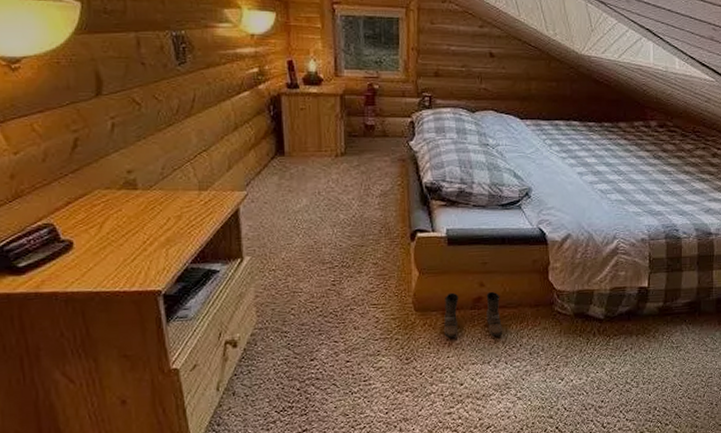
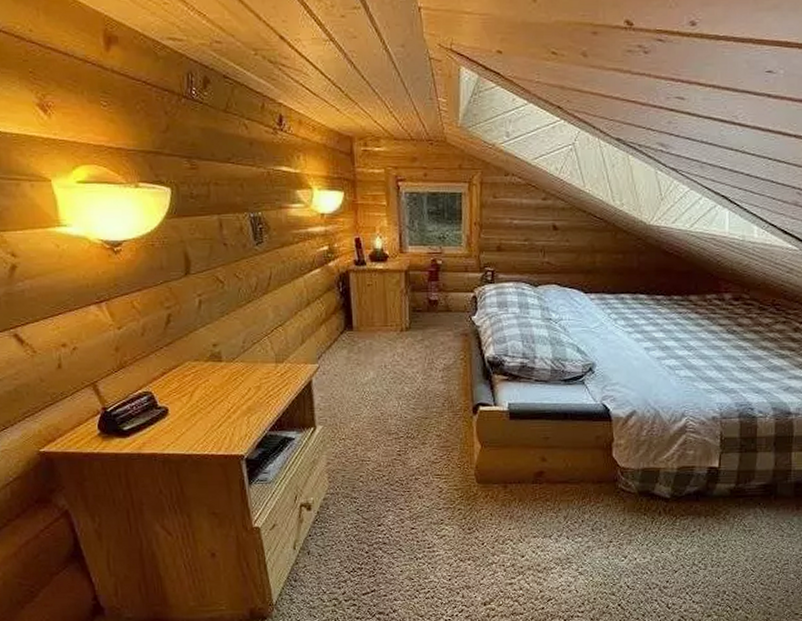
boots: present [444,291,503,339] -> none [506,466,565,511]

